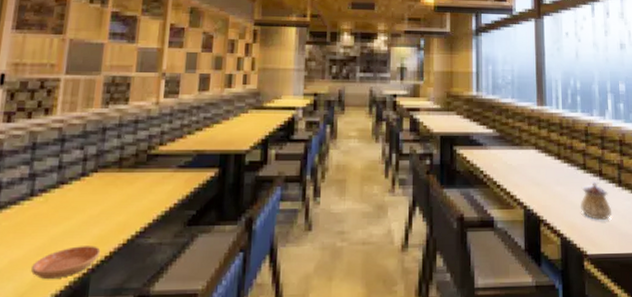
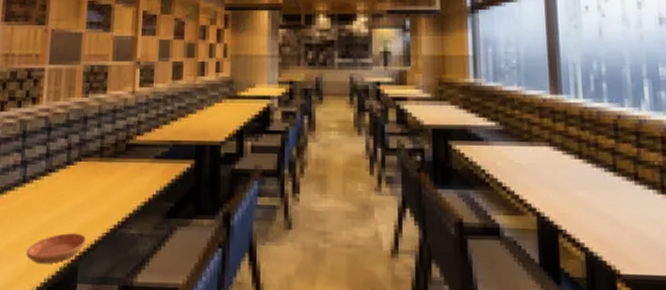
teapot: present [581,180,612,220] -> none [610,185,654,234]

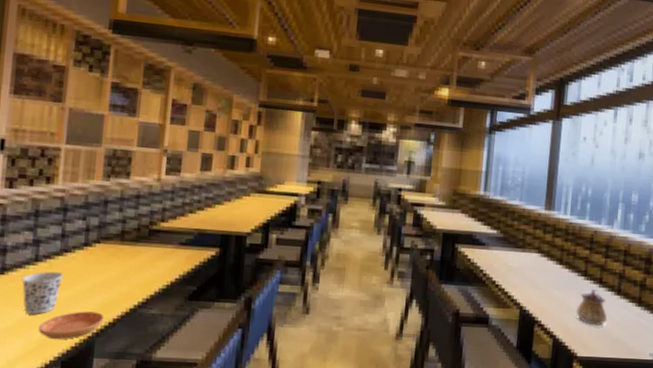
cup: none [11,192,48,238] -> present [21,271,64,314]
teapot: none [610,185,654,234] -> present [576,287,608,325]

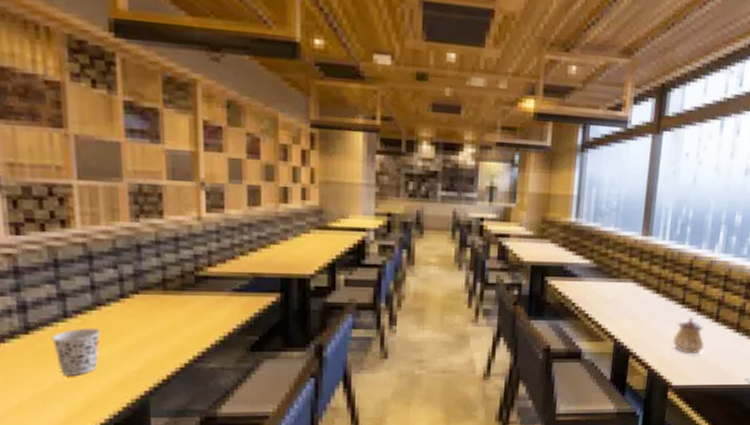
saucer: present [39,311,105,340] -> none [82,369,157,402]

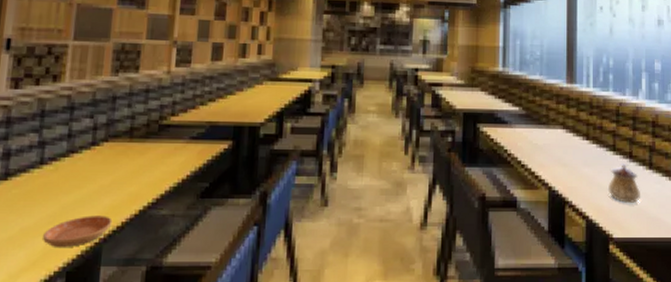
cup: present [51,327,101,375] -> none [25,174,70,221]
saucer: none [82,369,157,402] -> present [43,215,113,249]

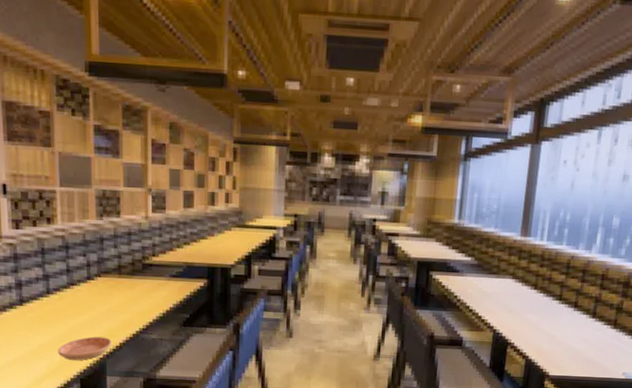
teapot: present [608,162,641,203] -> none [550,310,581,347]

